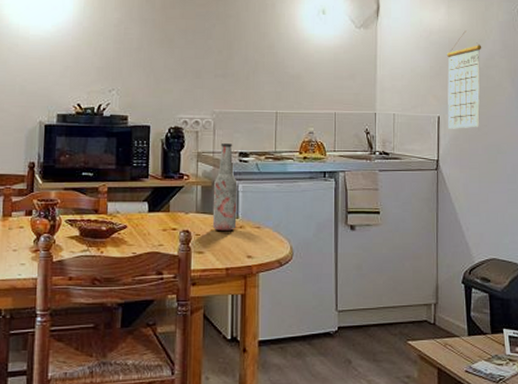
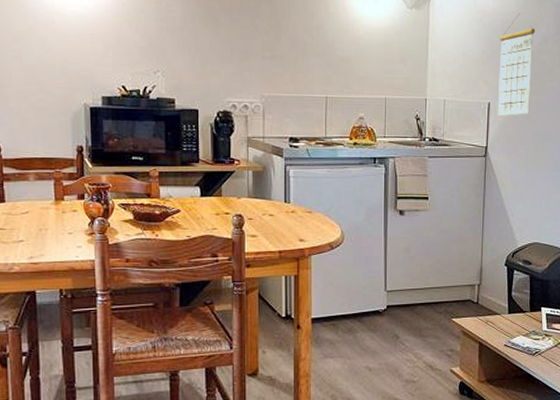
bottle: present [212,144,237,231] -> none [264,128,288,215]

